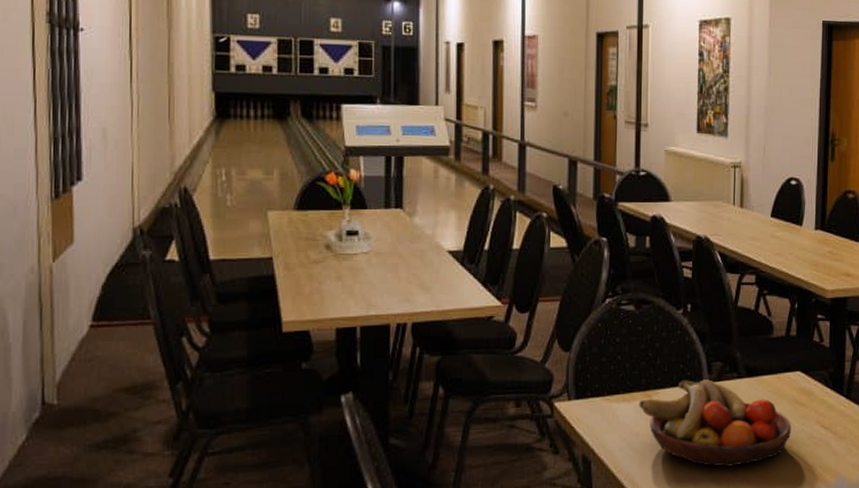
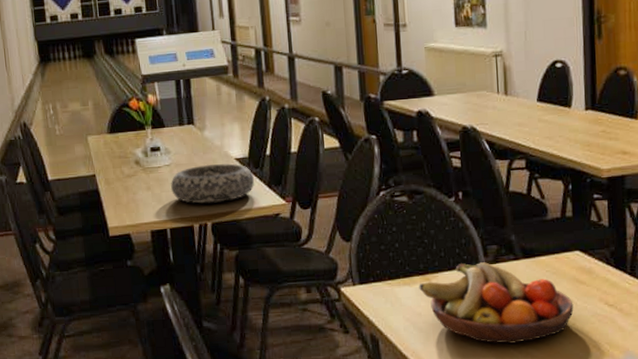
decorative bowl: none [366,255,468,300] -> present [170,163,255,204]

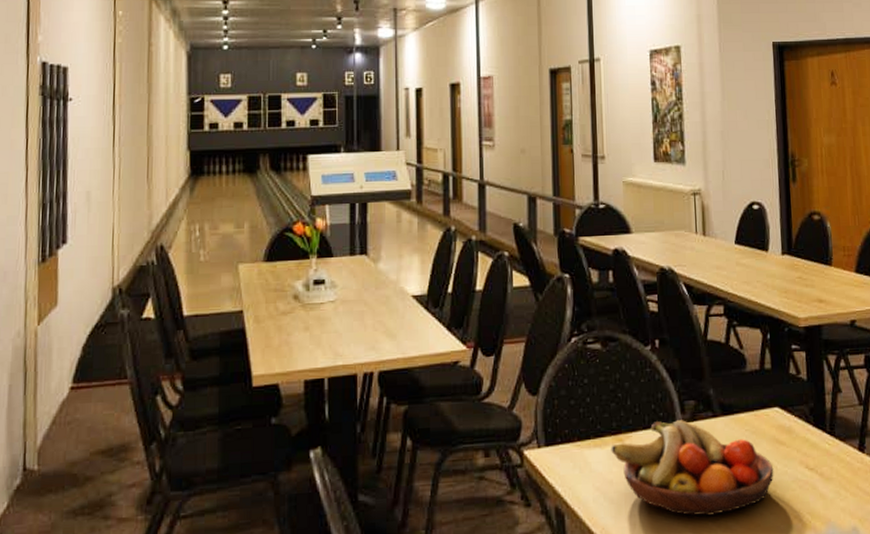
decorative bowl: present [170,163,255,204] -> none [333,301,433,348]

